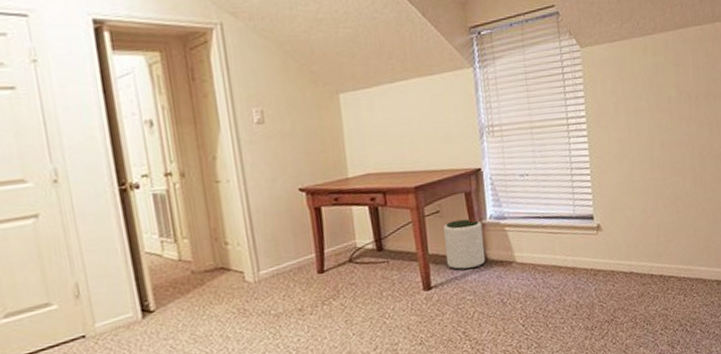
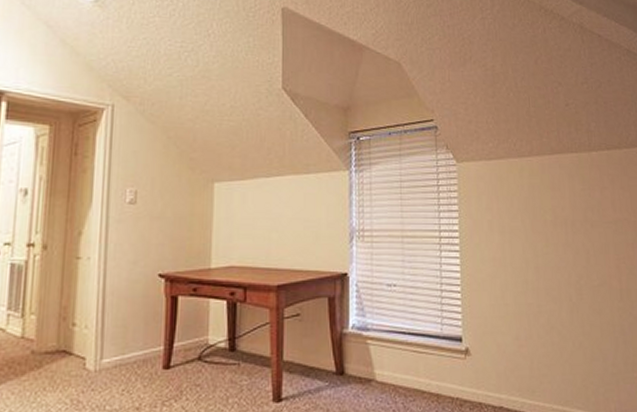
plant pot: present [443,218,486,271] -> none [301,326,344,383]

